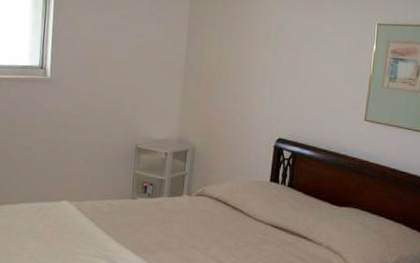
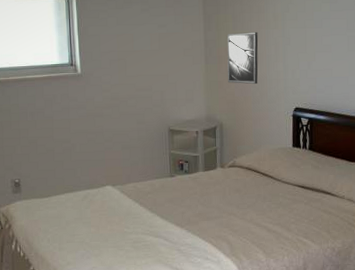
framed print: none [206,49,246,108] -> present [227,32,258,85]

